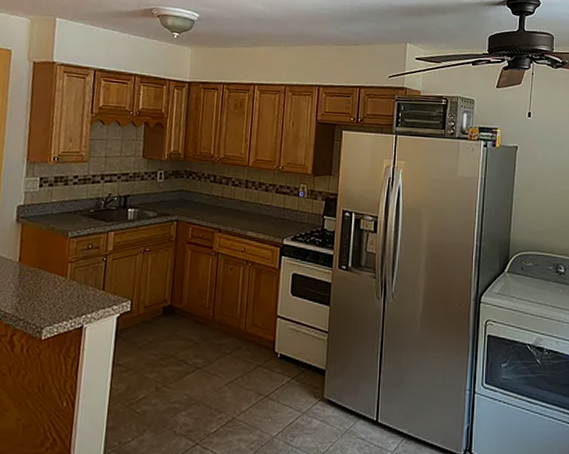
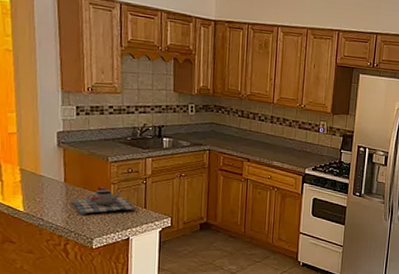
teapot: none [24,265,93,300] -> present [72,186,136,215]

